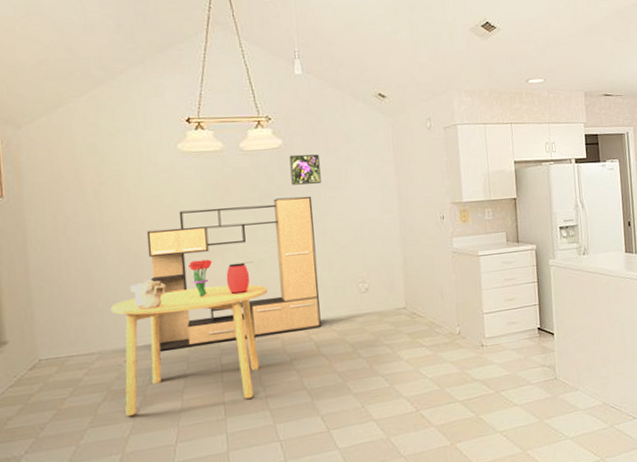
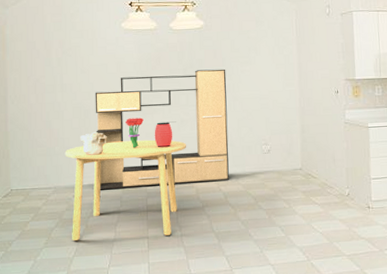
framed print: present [289,154,321,185] -> none [209,34,234,60]

